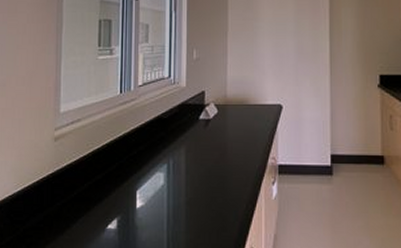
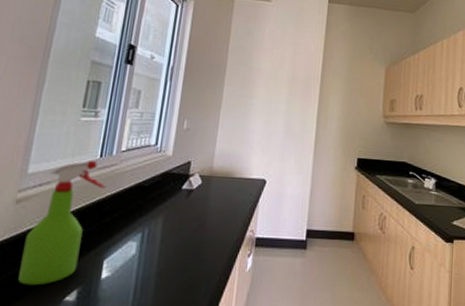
spray bottle: none [66,97,129,215] -> present [18,160,106,286]

